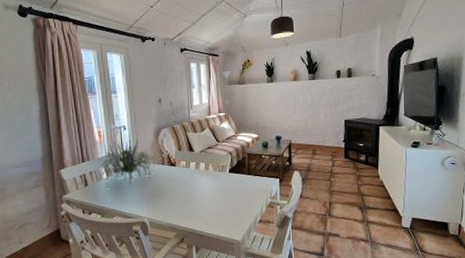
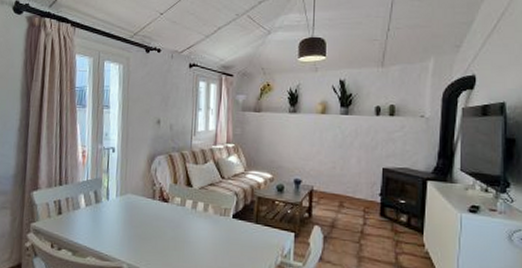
plant: present [99,138,156,188] -> none [77,163,146,221]

